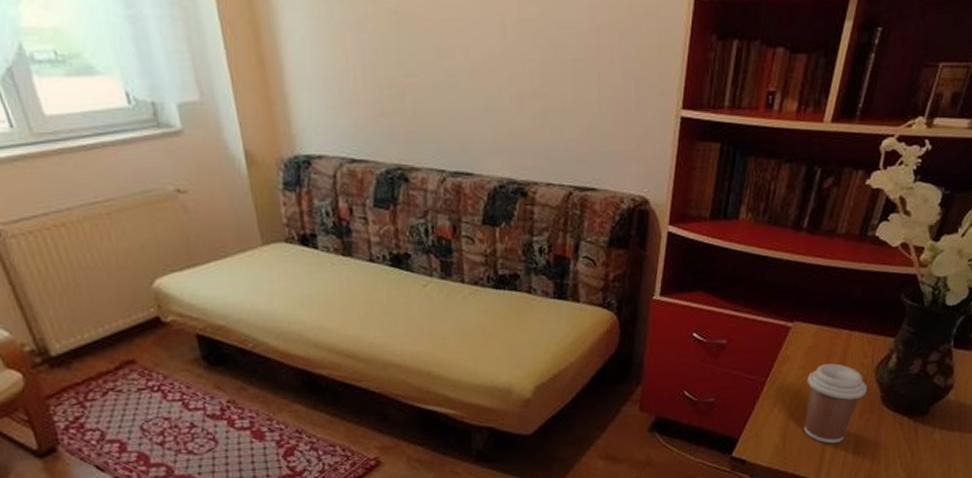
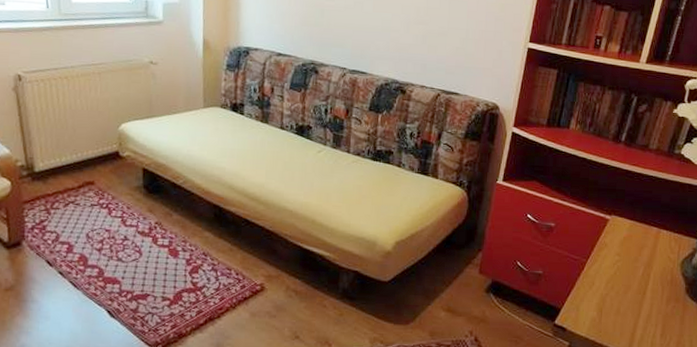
coffee cup: present [803,363,867,444] -> none [617,254,673,324]

